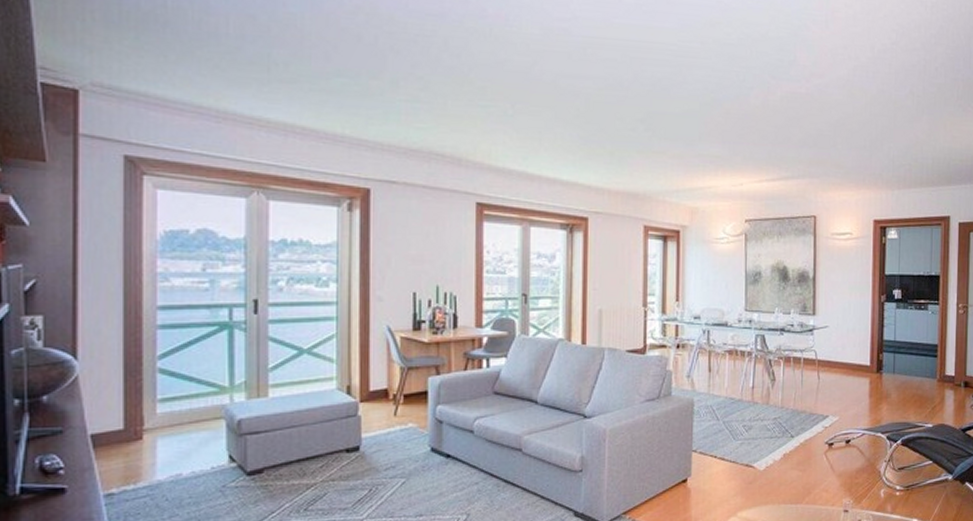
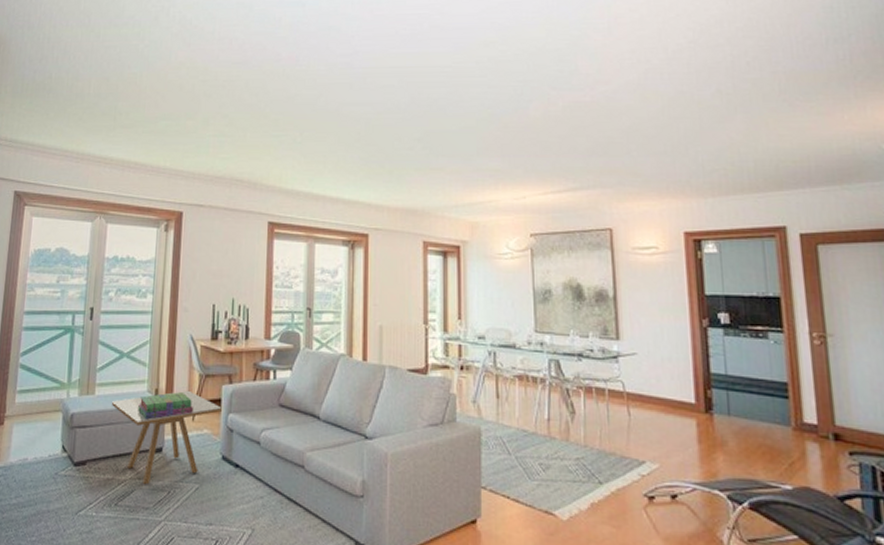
side table: none [292,384,428,486] -> present [112,390,222,485]
stack of books: none [325,388,395,419] -> present [137,392,193,420]

